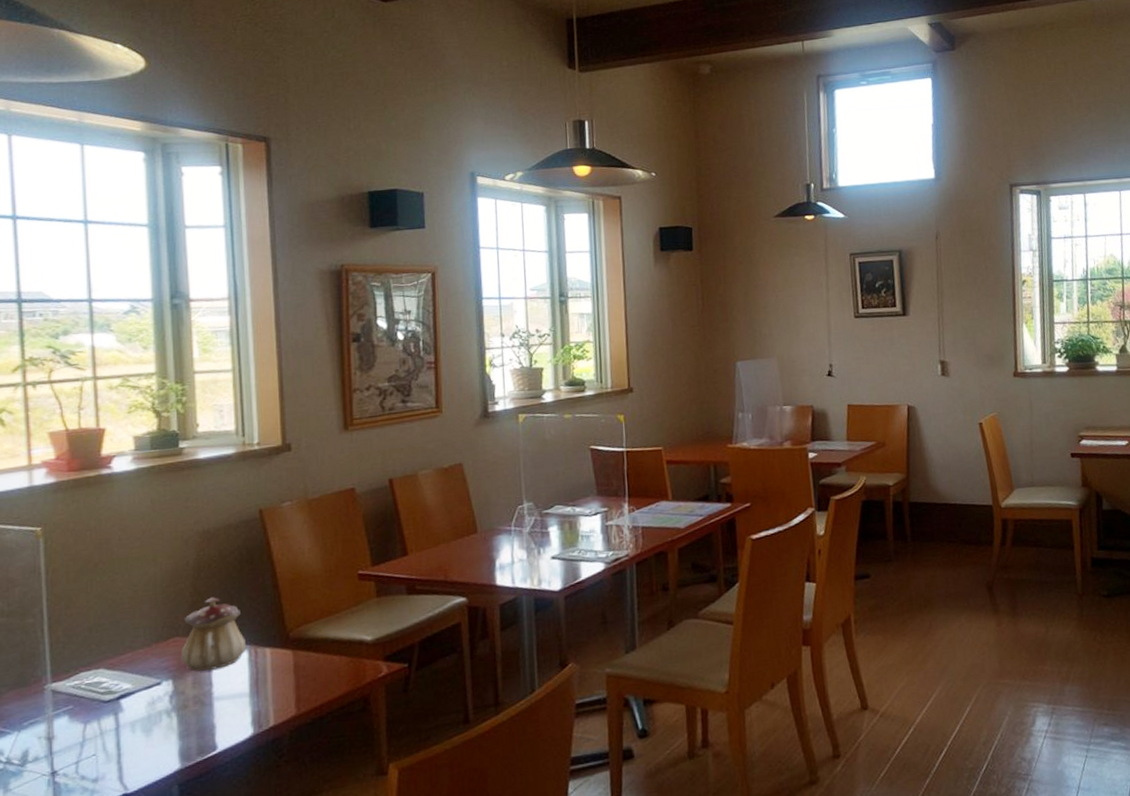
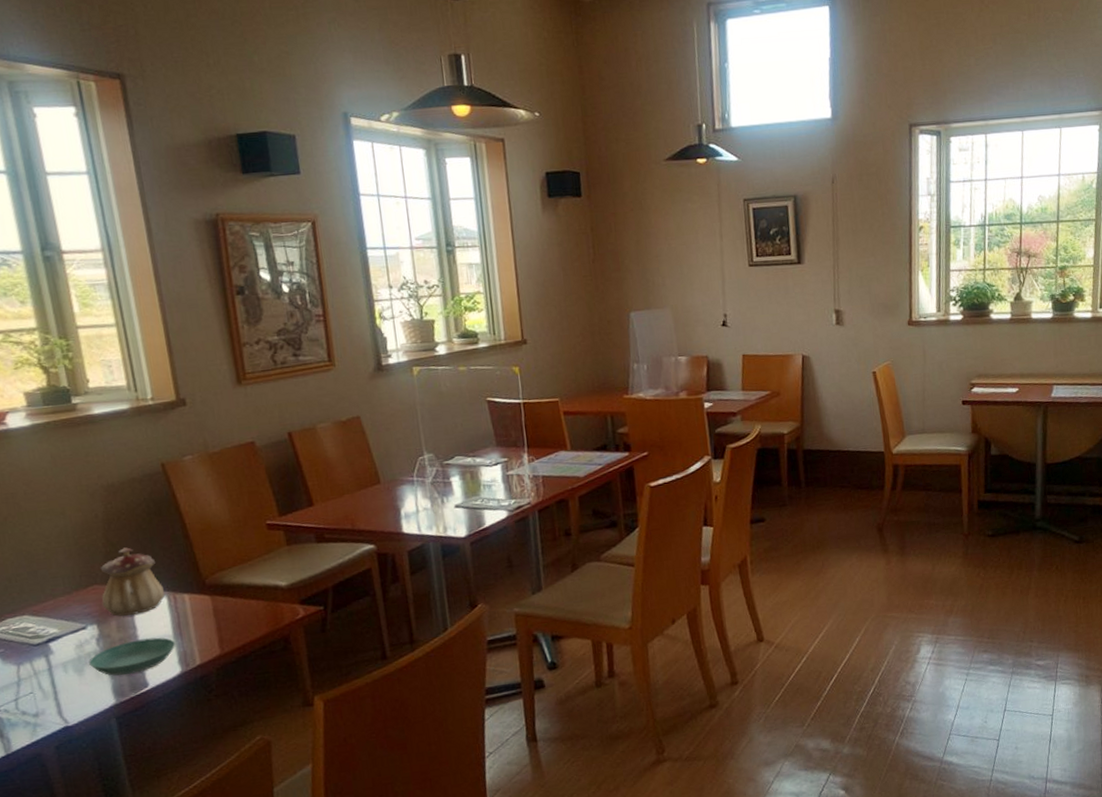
saucer: none [159,695,251,737] -> present [89,637,176,676]

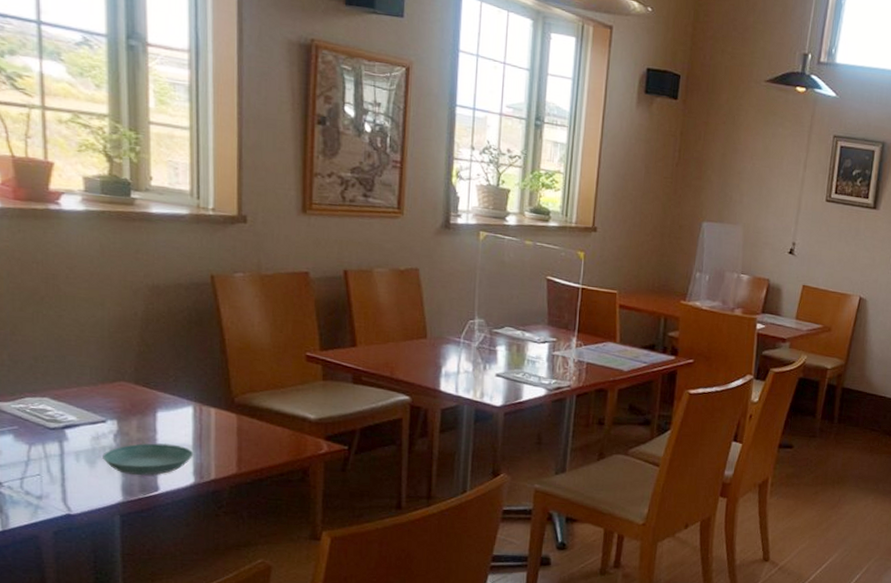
teapot: present [100,547,166,616] -> none [126,350,192,418]

